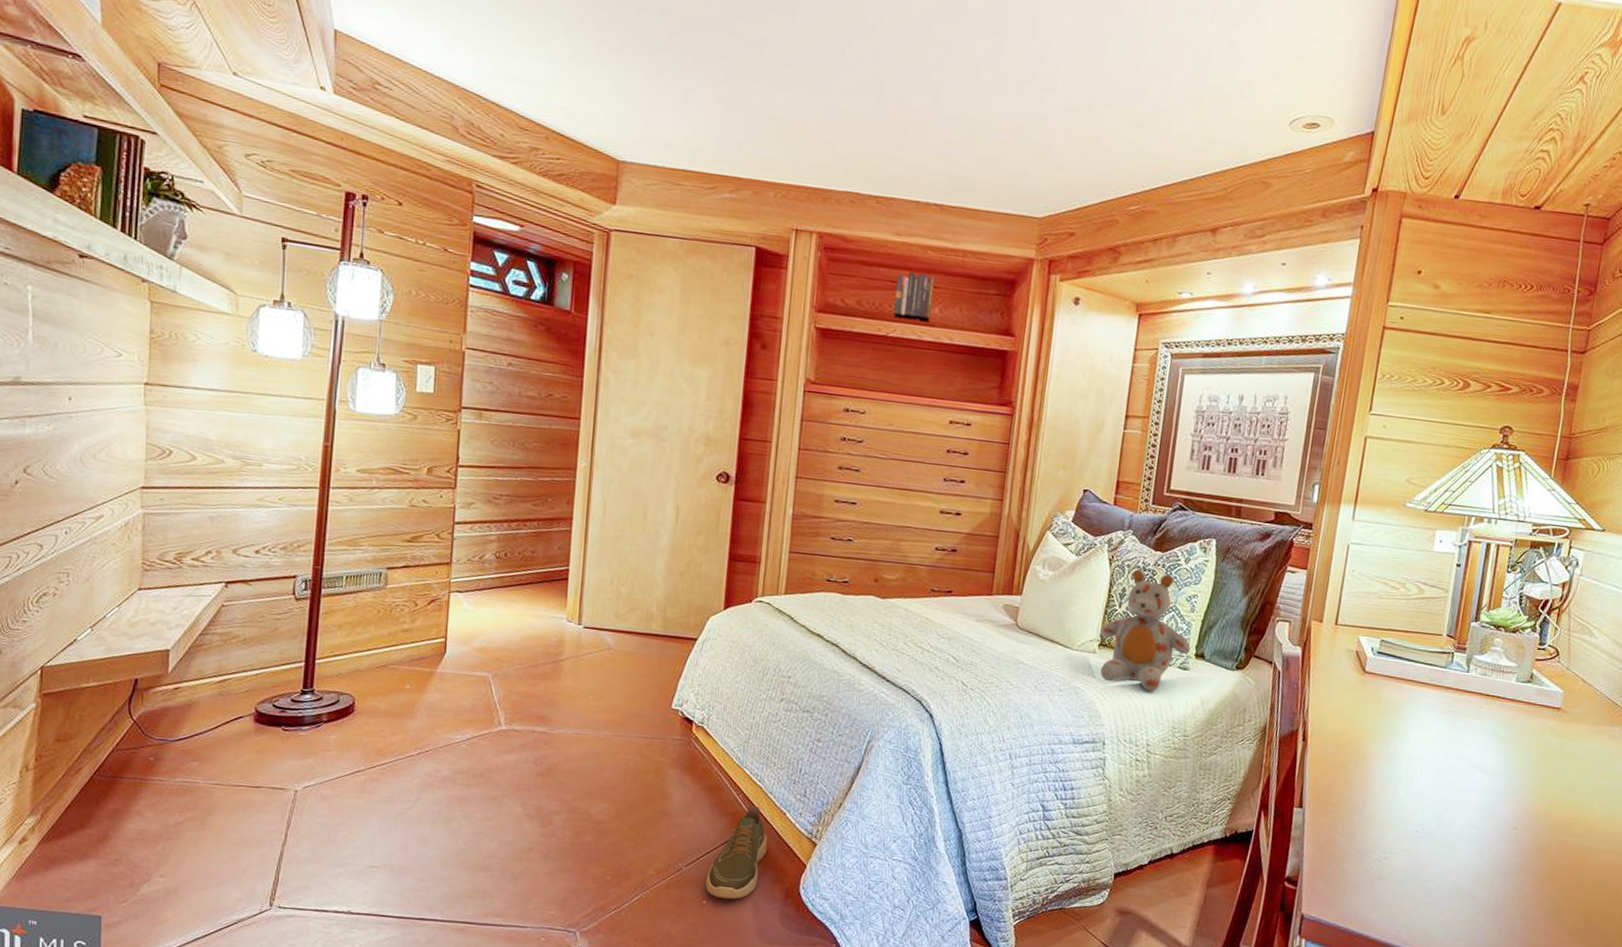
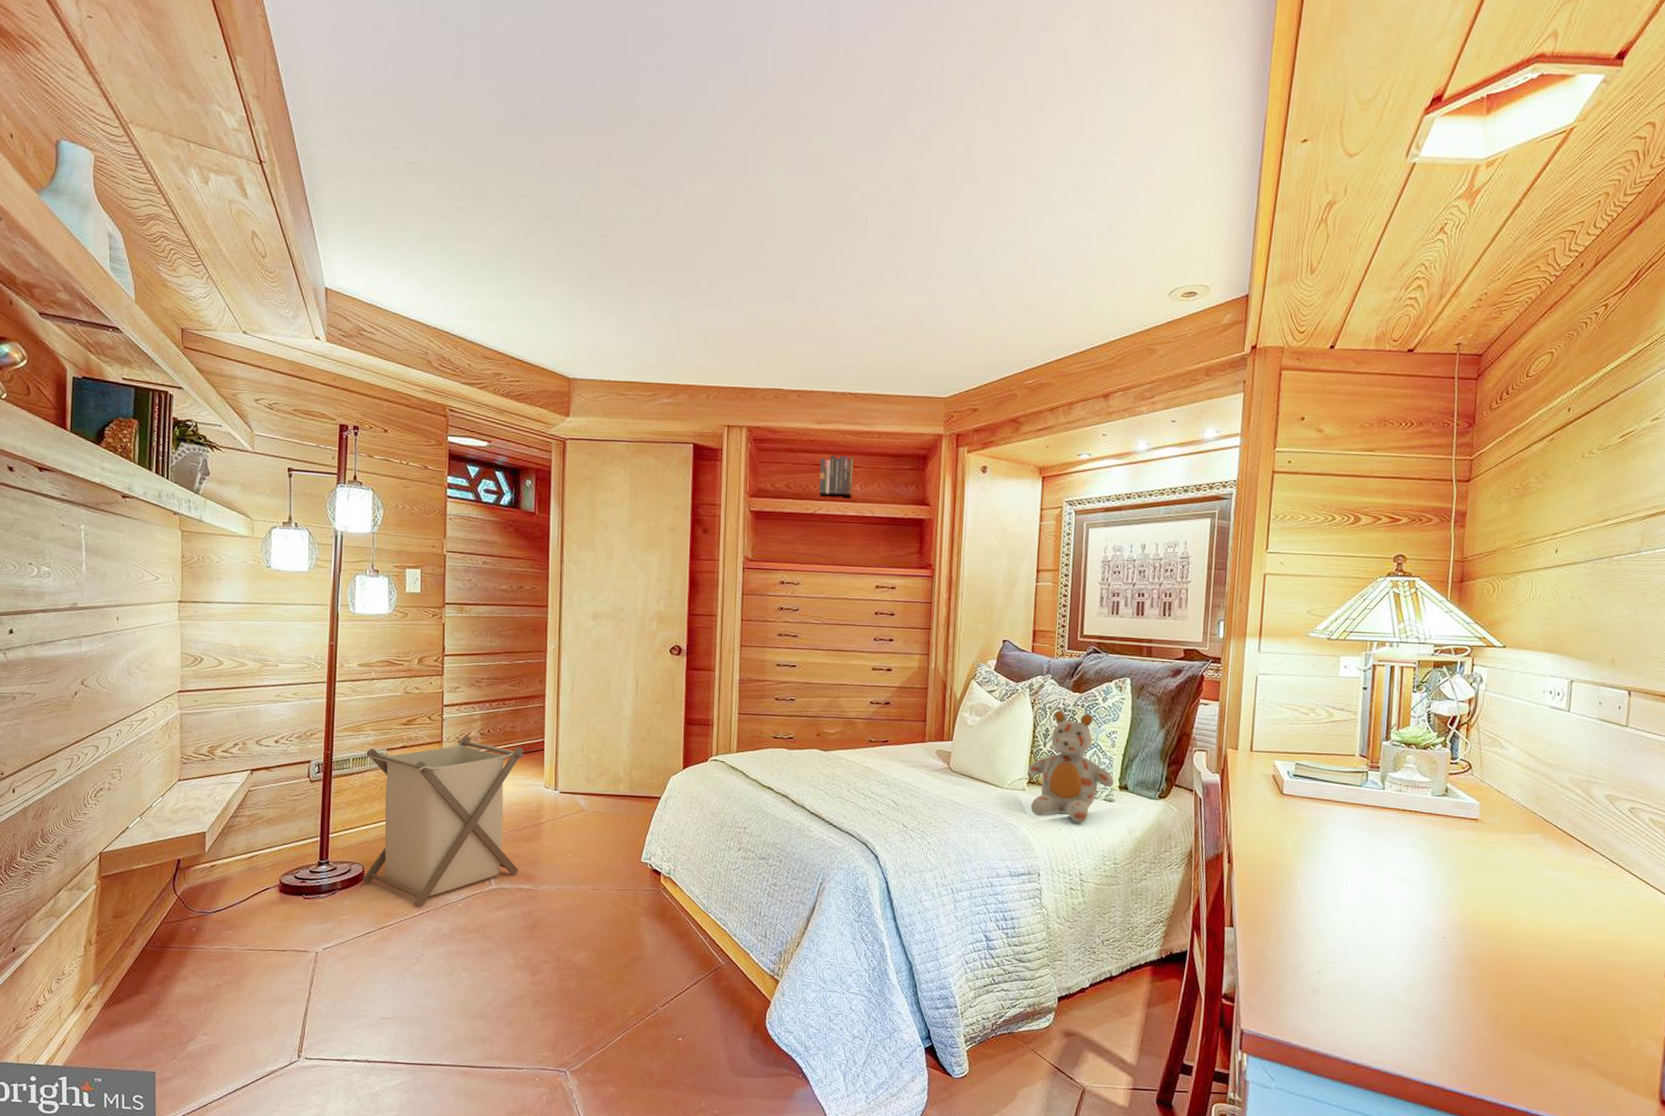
laundry basket: none [352,557,545,746] -> present [362,735,524,907]
shoe: present [705,806,768,899] -> none [679,948,734,1036]

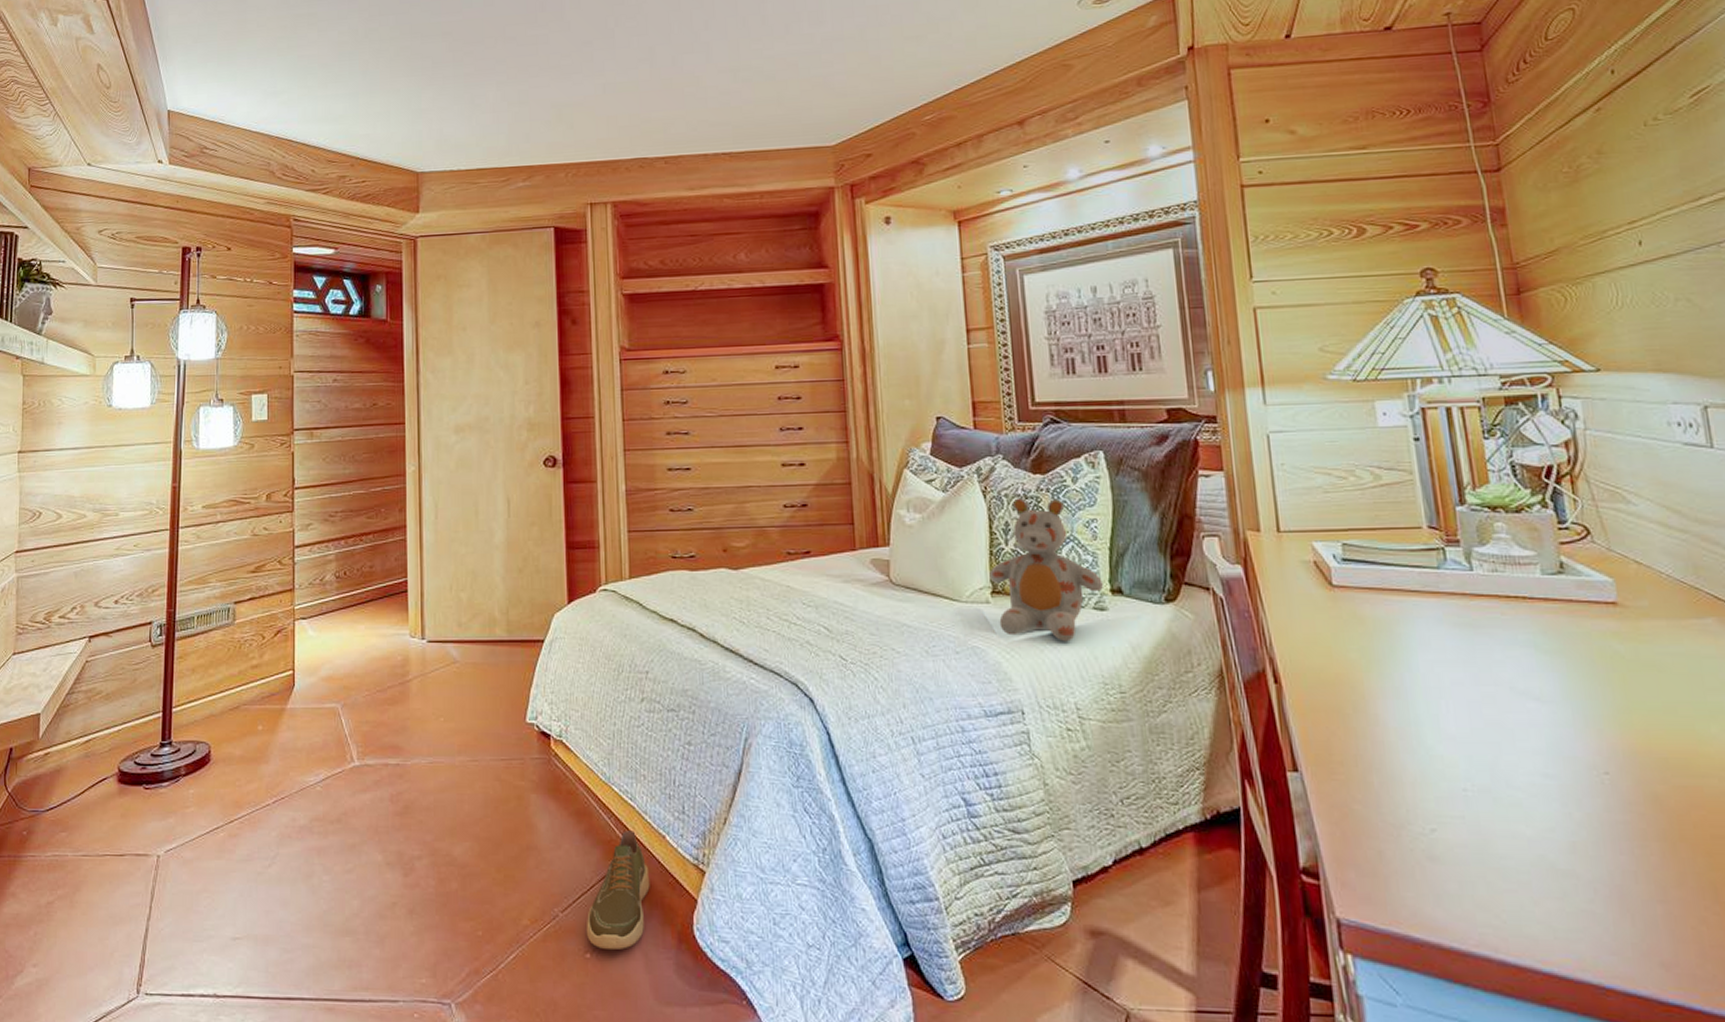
laundry basket: present [362,735,524,907] -> none [208,579,385,793]
shoe: none [679,948,734,1036] -> present [586,830,650,950]
books: present [819,454,854,499] -> none [697,221,737,272]

